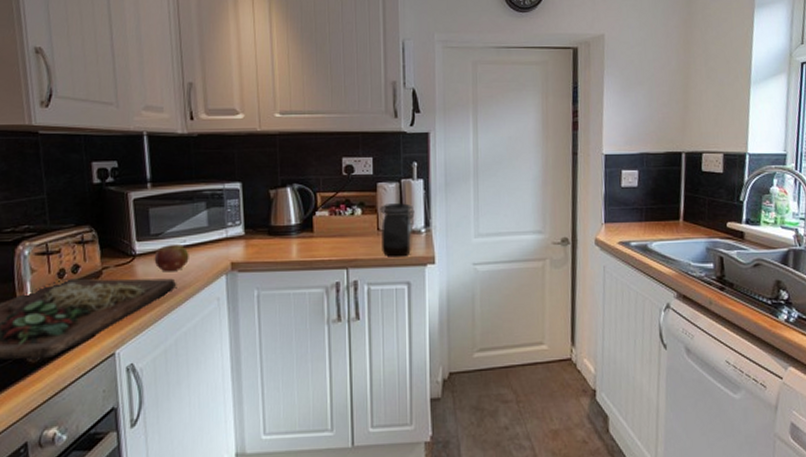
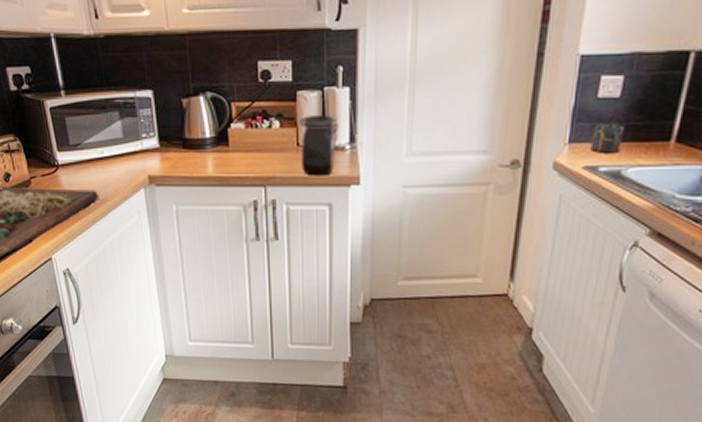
fruit: present [154,243,189,272] -> none [75,155,108,184]
cup: none [621,206,645,231] -> present [590,123,625,153]

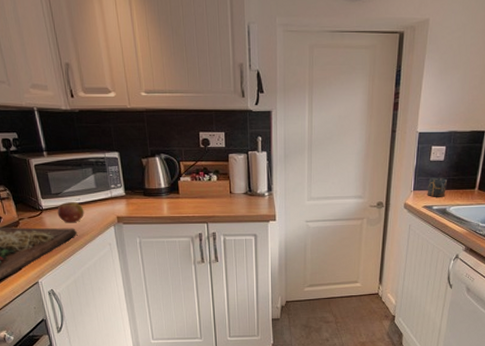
fruit: none [75,155,108,184] -> present [57,201,84,223]
jar: present [300,115,339,176] -> none [231,172,260,215]

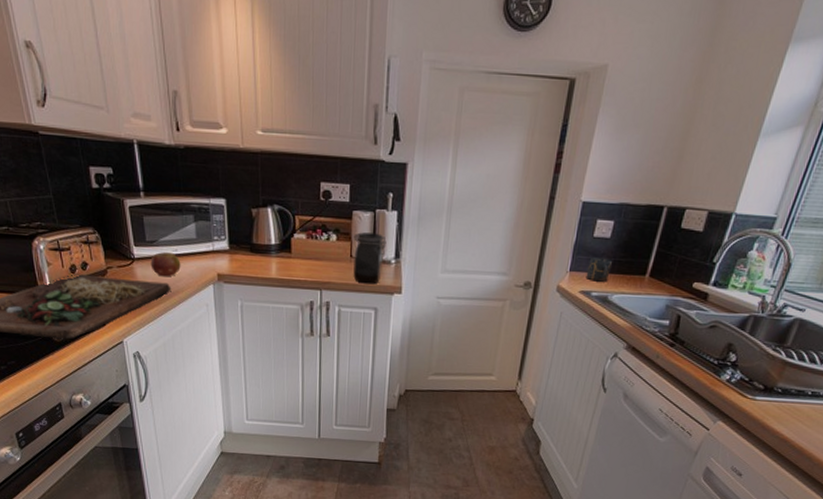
jar: none [231,172,260,215] -> present [353,232,387,284]

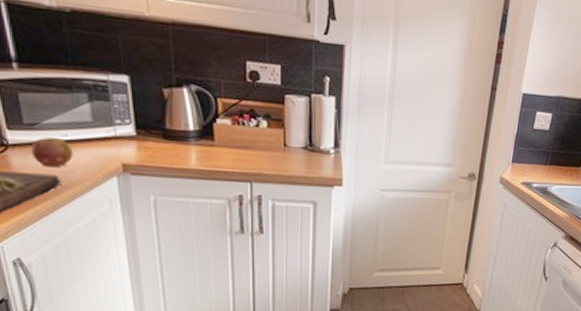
jar: present [353,232,387,284] -> none [287,119,324,176]
cup: present [586,257,613,282] -> none [527,149,552,174]

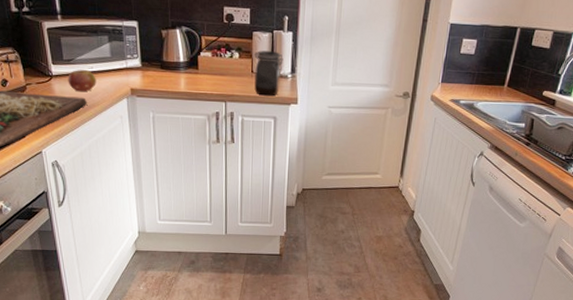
jar: none [287,119,324,176] -> present [254,50,283,96]

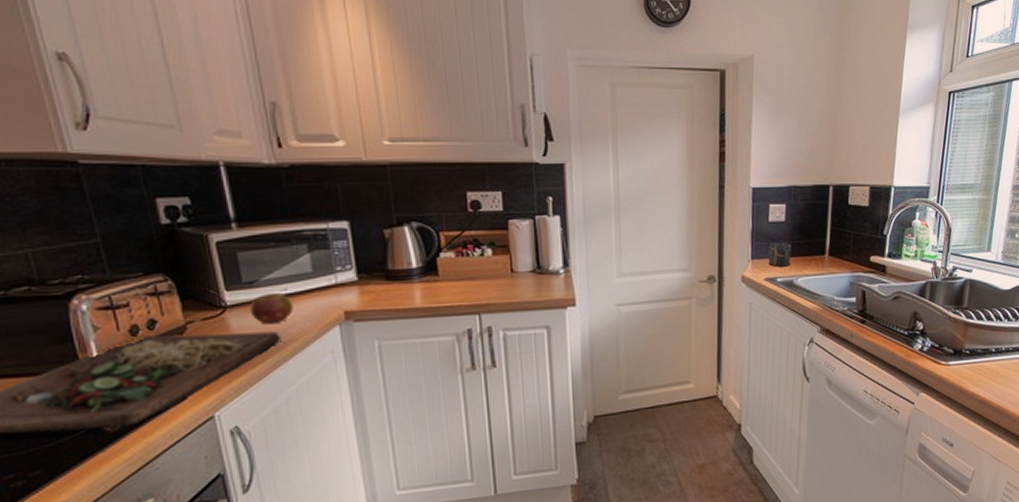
jar: present [254,50,283,96] -> none [513,242,552,301]
cup: none [455,71,477,92] -> present [768,242,792,267]

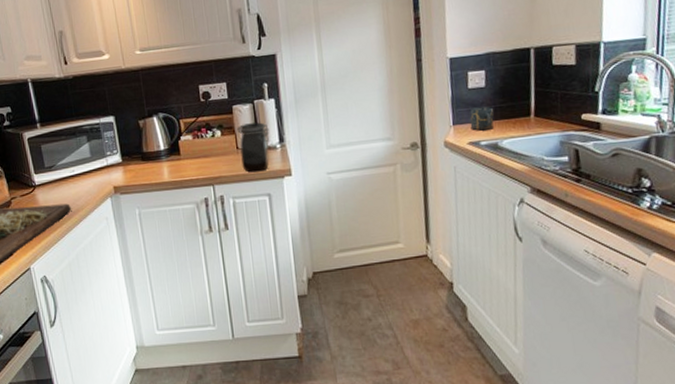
fruit: present [250,292,293,325] -> none [50,173,79,199]
jar: none [513,242,552,301] -> present [237,122,270,173]

